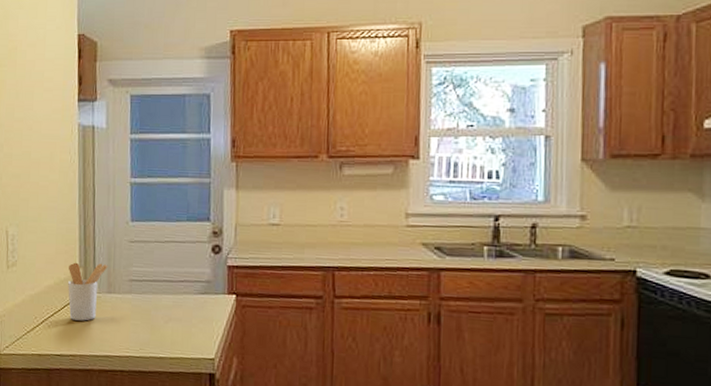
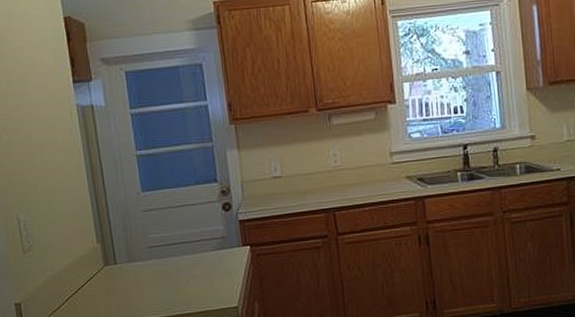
utensil holder: present [68,262,108,321] -> none [86,235,125,293]

